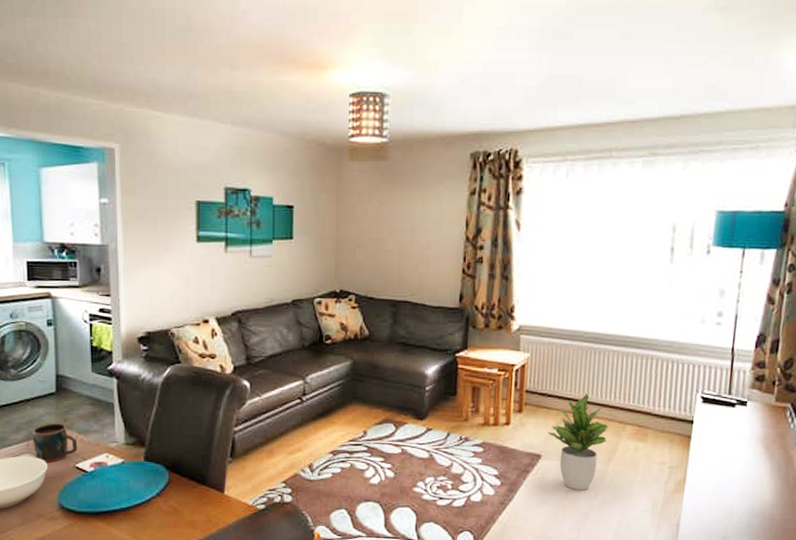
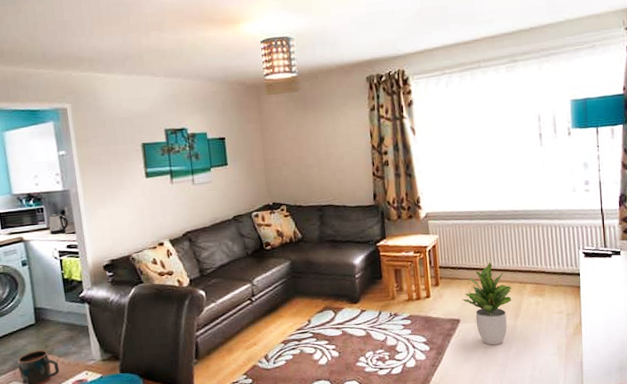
kettle: none [81,271,104,295] -> present [47,214,69,235]

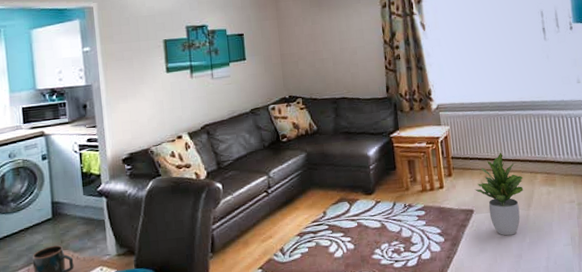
kettle: present [47,214,69,235] -> none [69,108,90,129]

